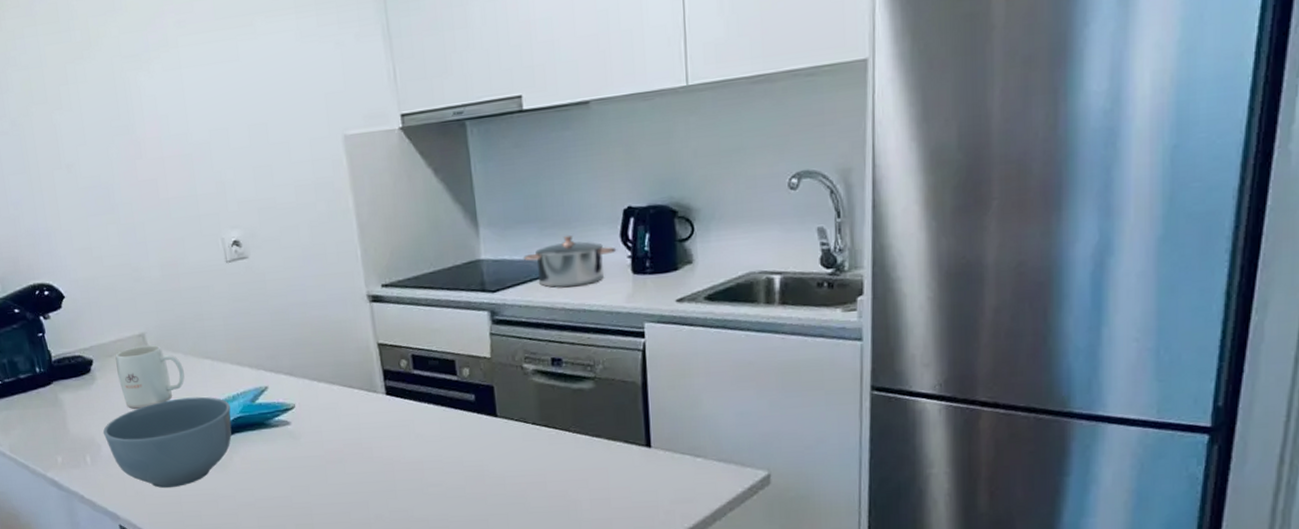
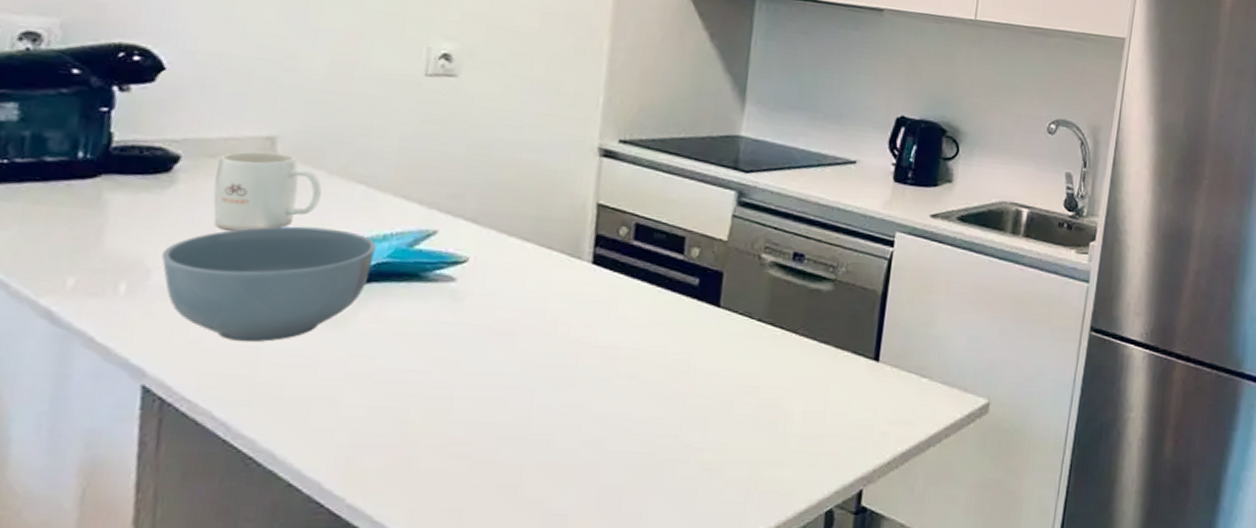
cooking pot: present [523,234,617,288] -> none [785,130,883,184]

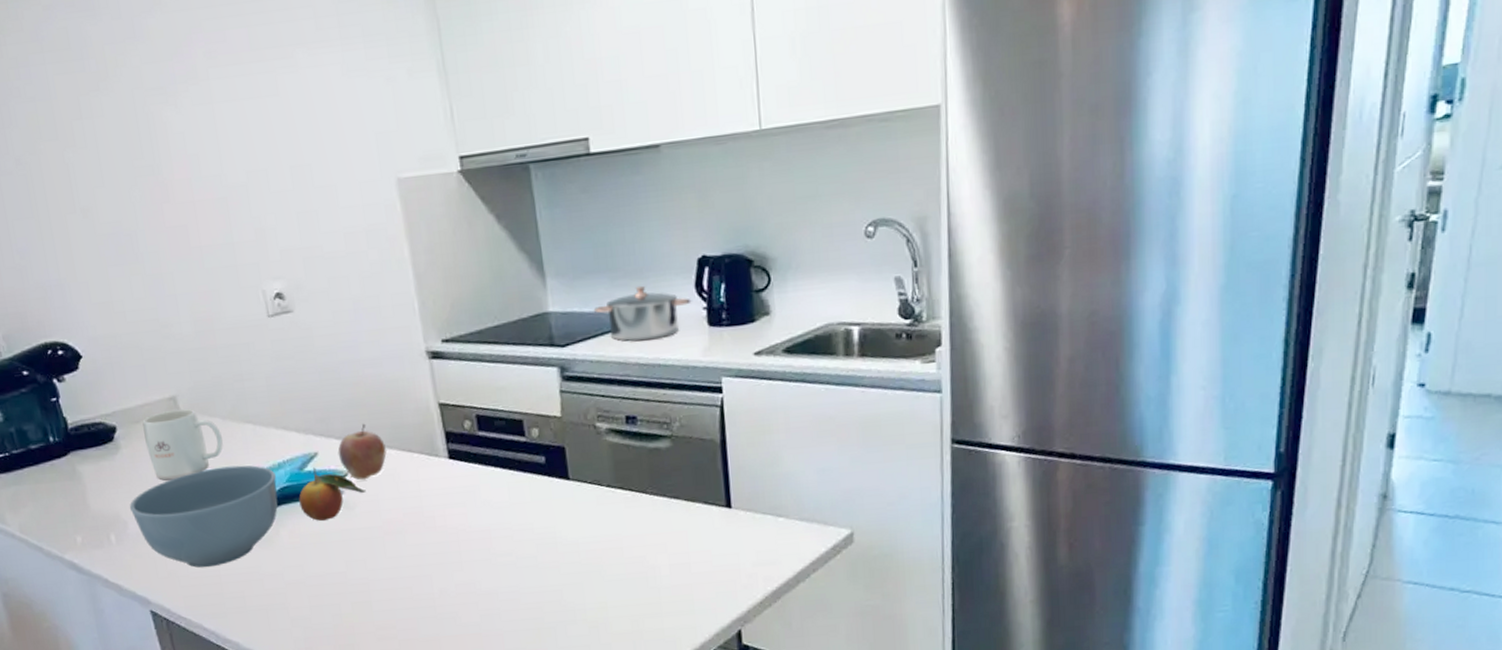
fruit: none [395,247,484,308] -> present [299,467,366,521]
apple: none [461,209,523,271] -> present [337,423,387,480]
cooking pot: none [785,130,883,184] -> present [593,285,692,341]

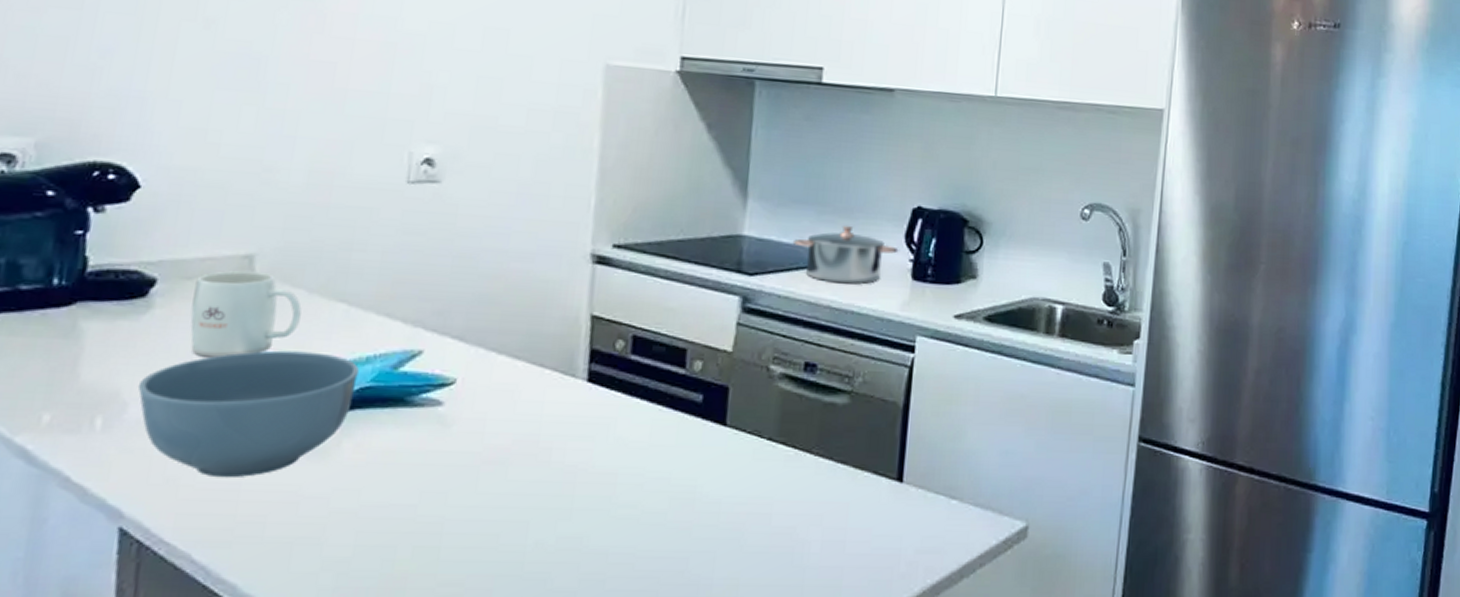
fruit: present [299,467,366,521] -> none [379,368,473,436]
apple: present [337,423,387,480] -> none [448,324,513,393]

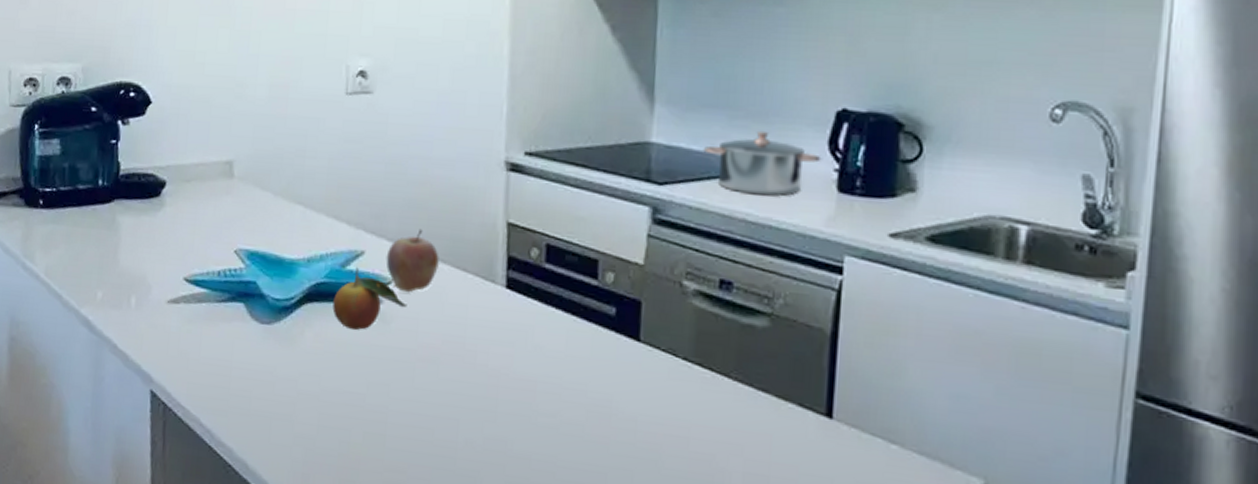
bowl: present [137,350,359,478] -> none [157,246,315,356]
mug: present [190,270,302,358] -> none [190,175,269,251]
fruit: none [379,368,473,436] -> present [332,267,407,330]
apple: none [448,324,513,393] -> present [386,228,439,293]

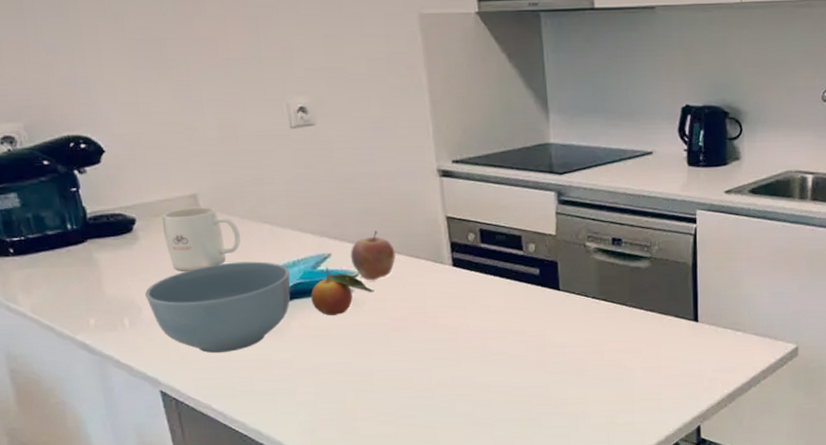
bowl: none [157,246,315,356] -> present [144,261,291,354]
mug: none [190,175,269,251] -> present [162,206,241,271]
cooking pot: present [703,130,822,196] -> none [589,126,675,174]

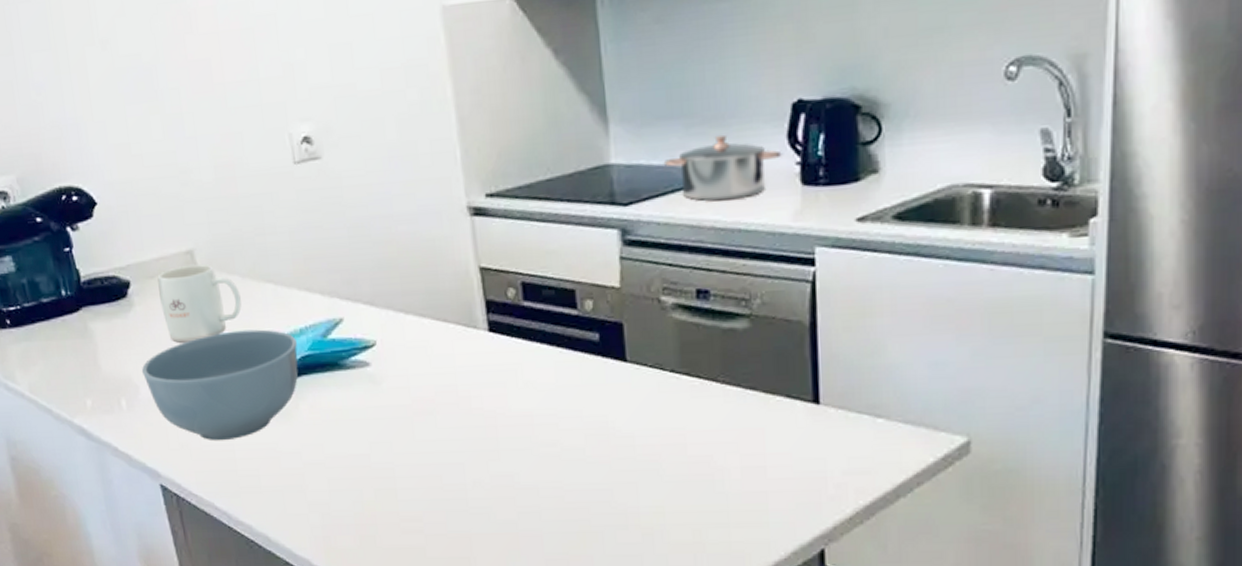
fruit: present [311,267,375,315] -> none [321,335,395,395]
apple: present [350,230,396,281] -> none [365,287,419,352]
cooking pot: none [589,126,675,174] -> present [663,134,782,201]

